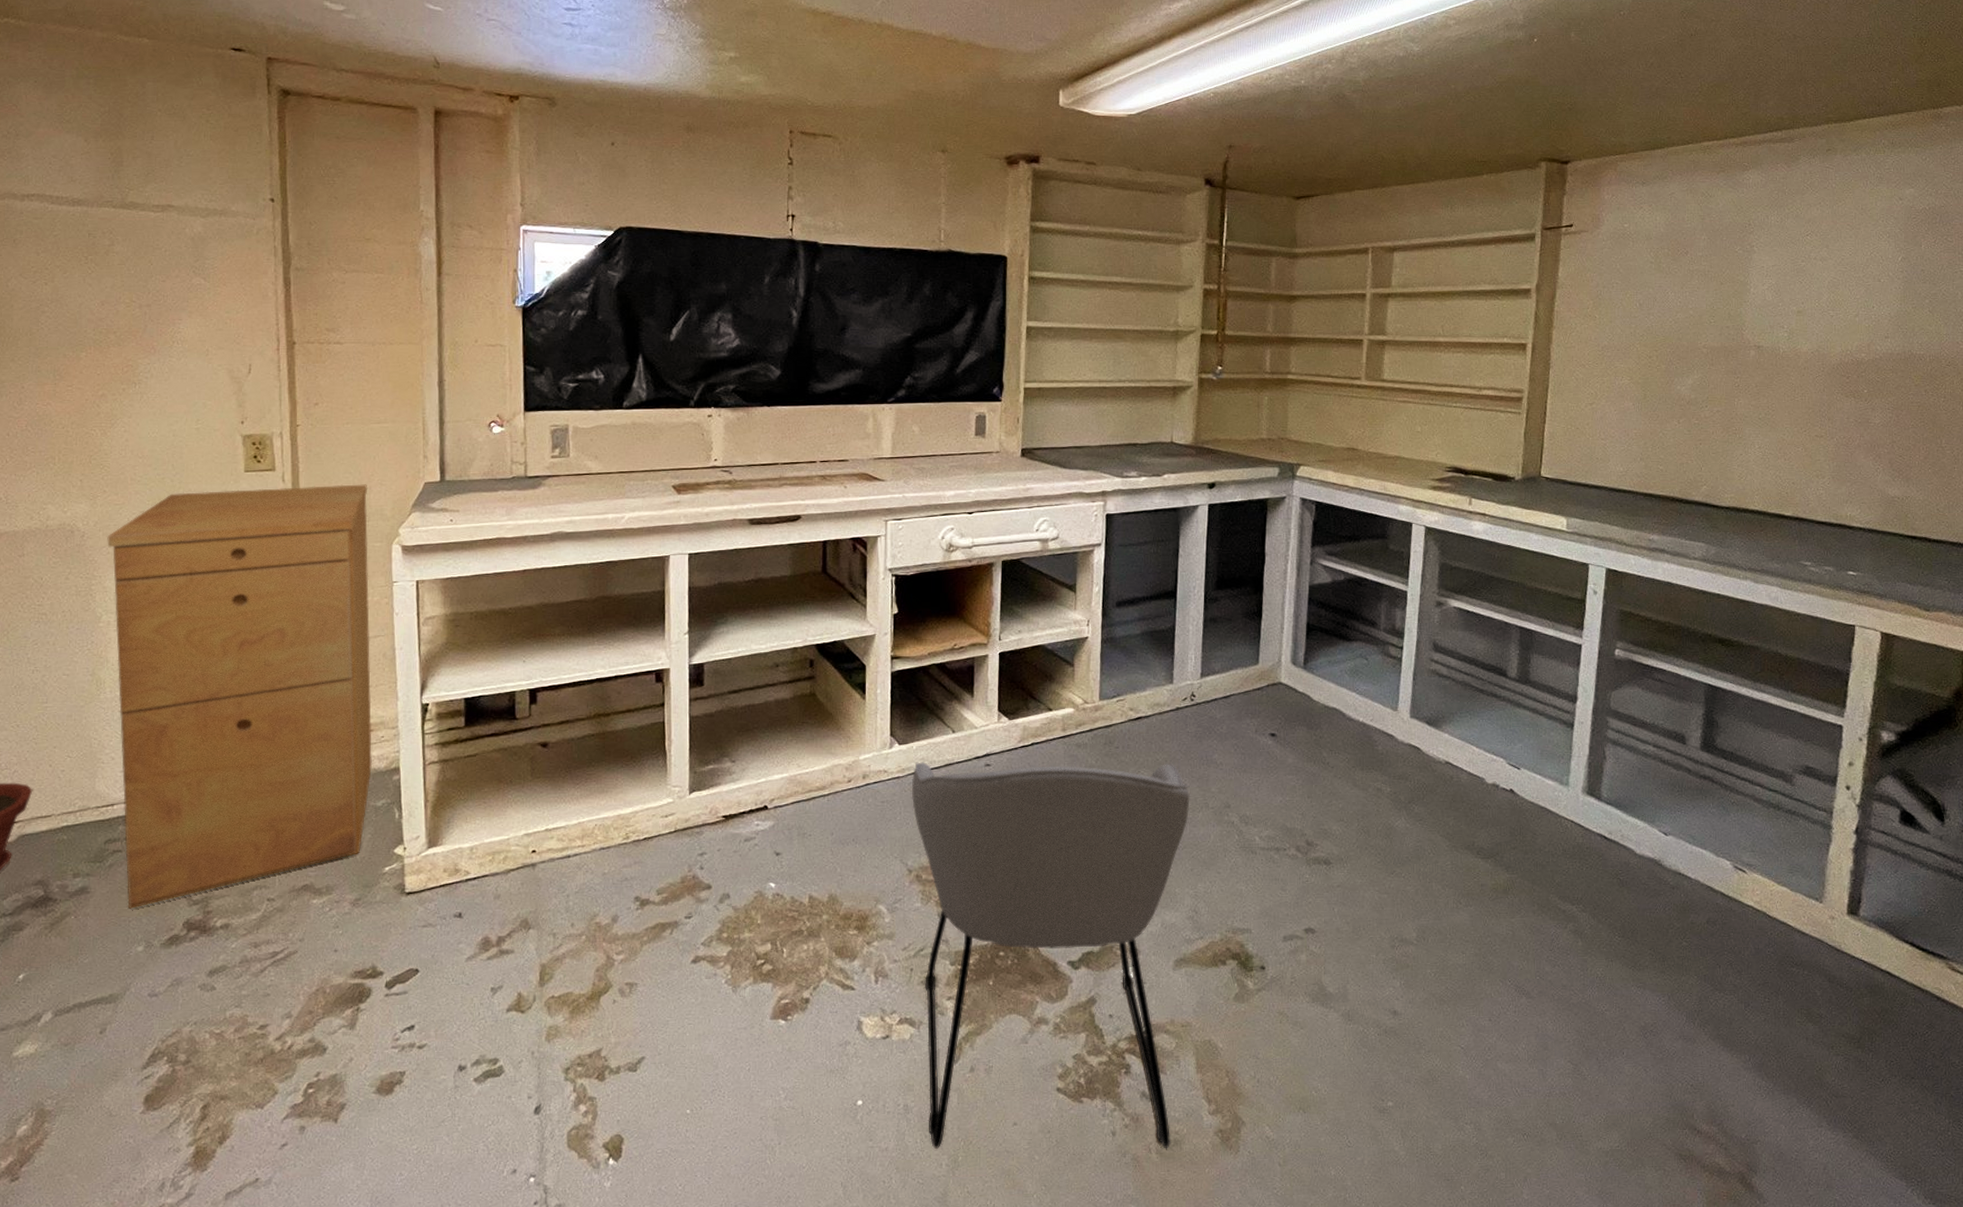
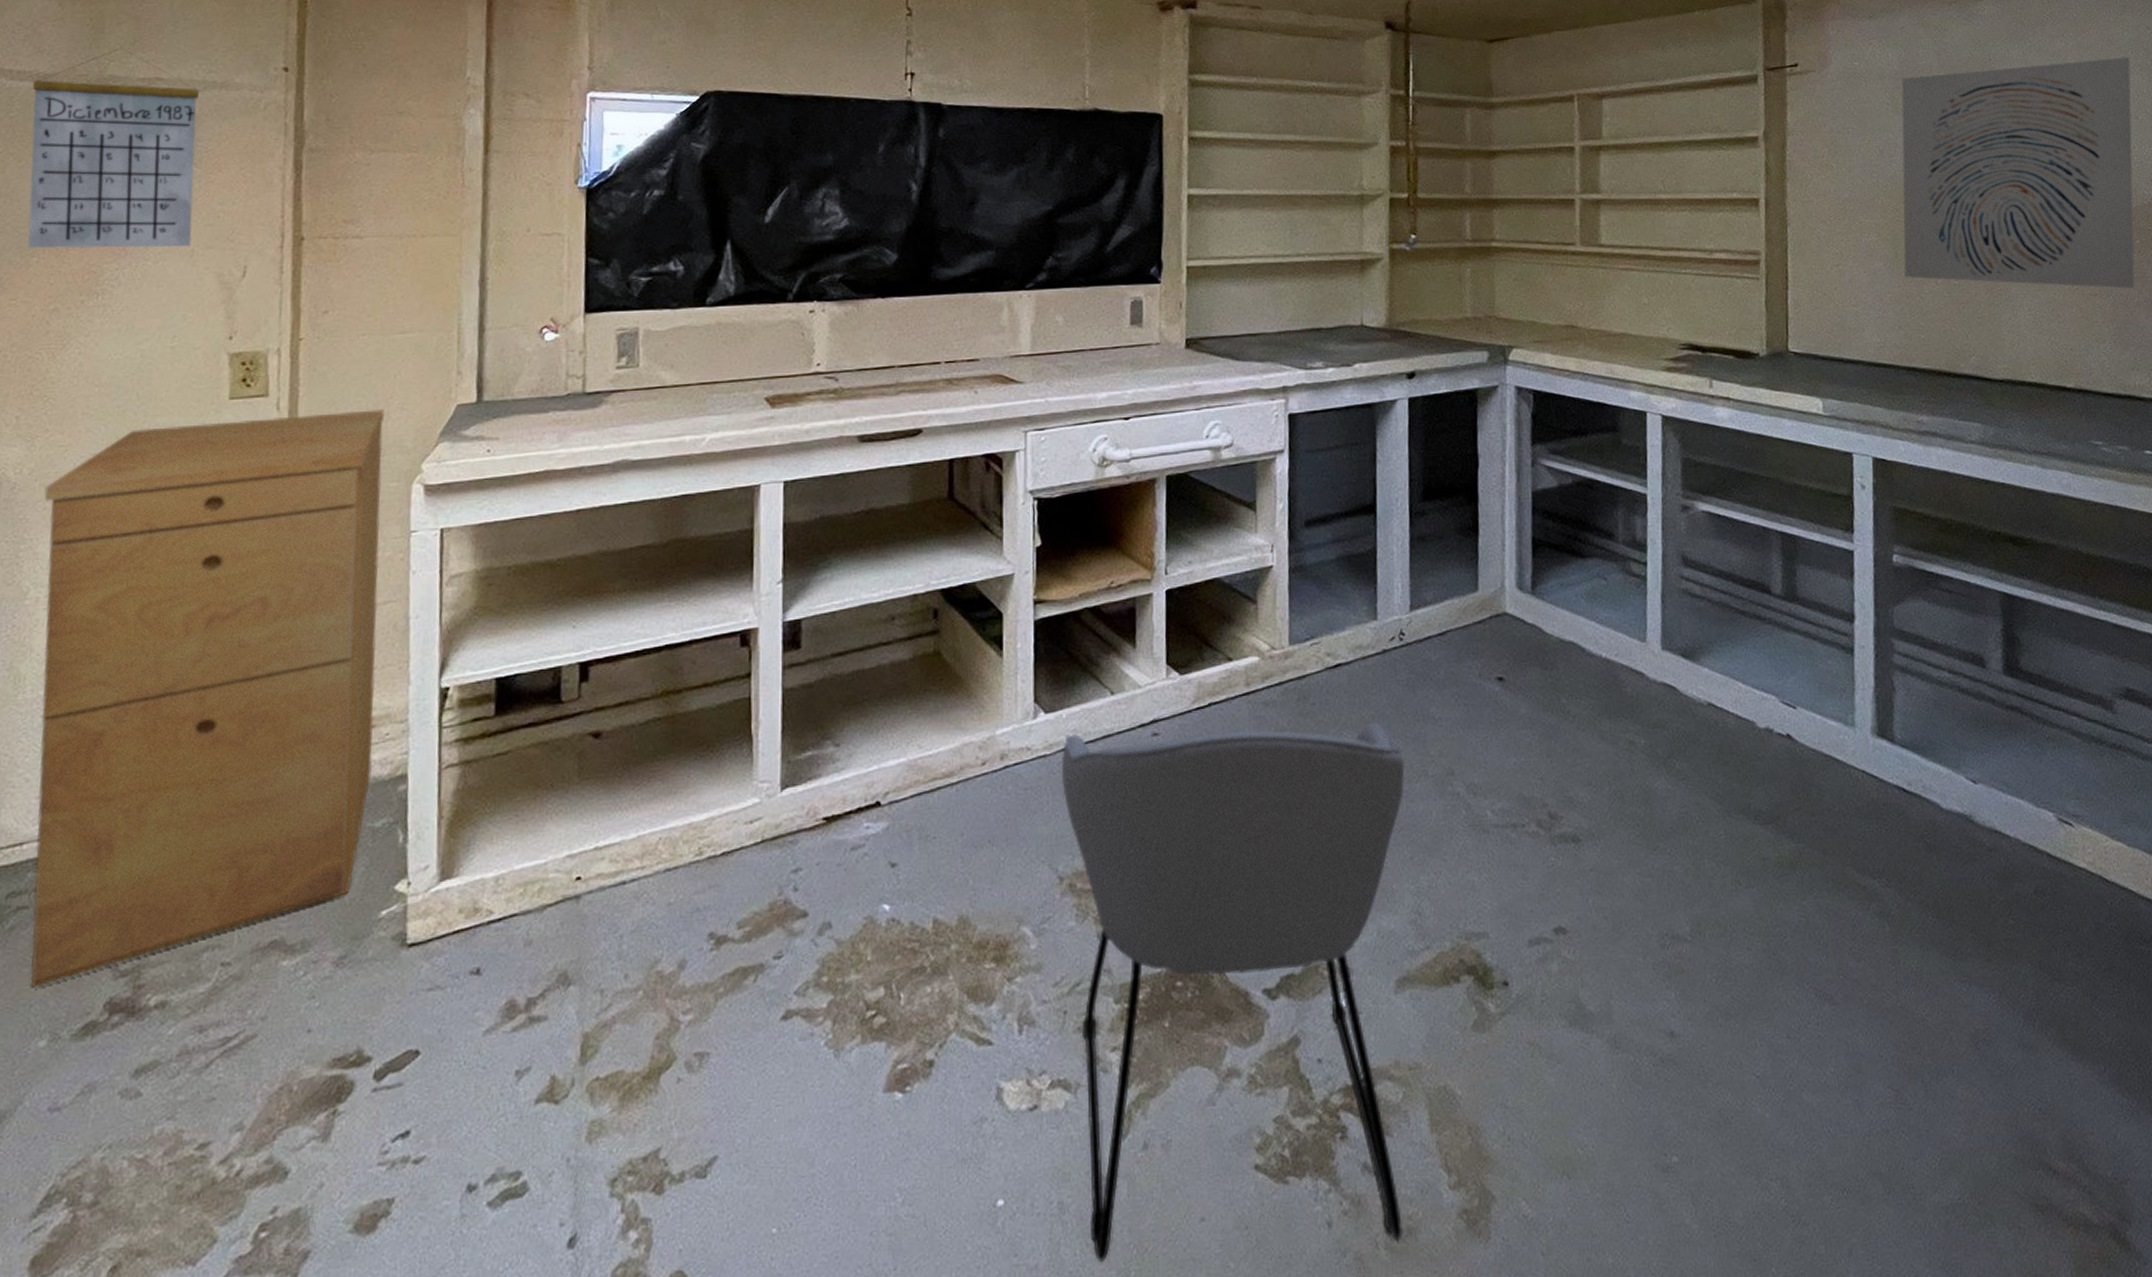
calendar: none [69,178,206,347] -> present [27,47,199,248]
wall art: none [1651,225,1880,432] -> present [1901,57,2135,289]

